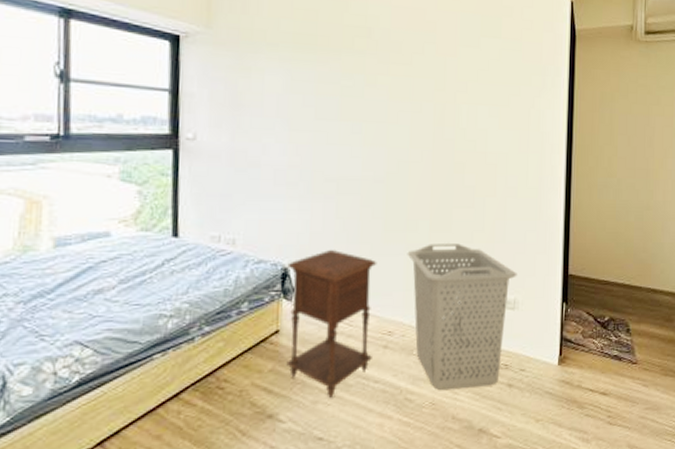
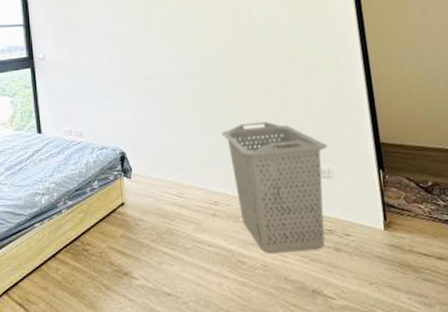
nightstand: present [286,249,377,398] -> none [124,134,204,259]

